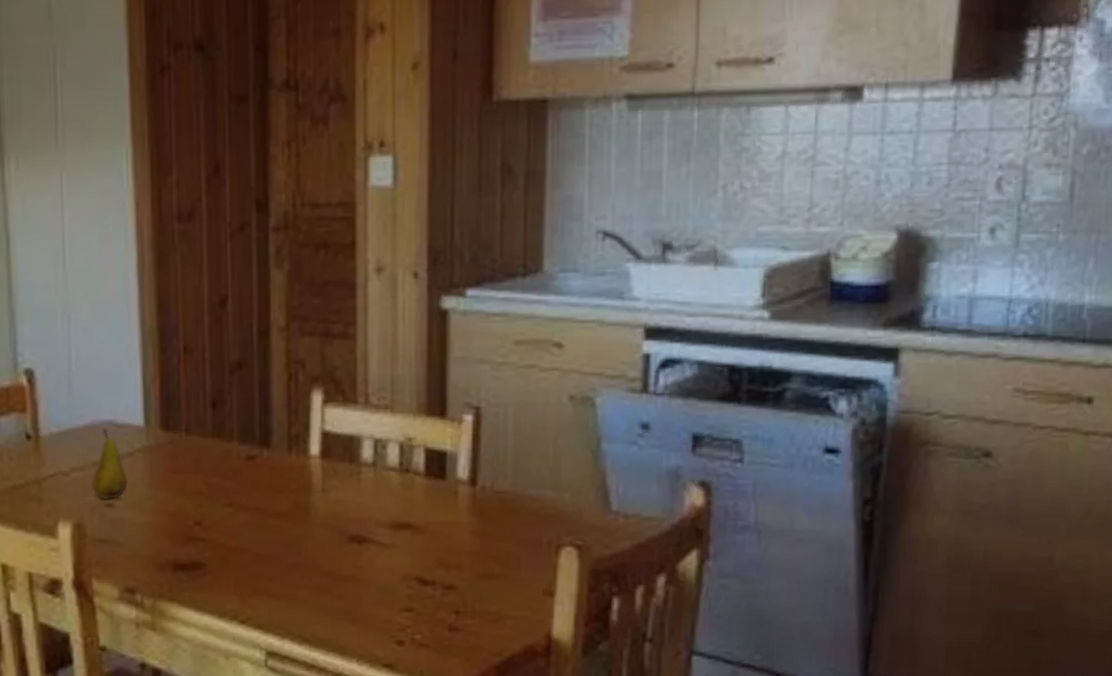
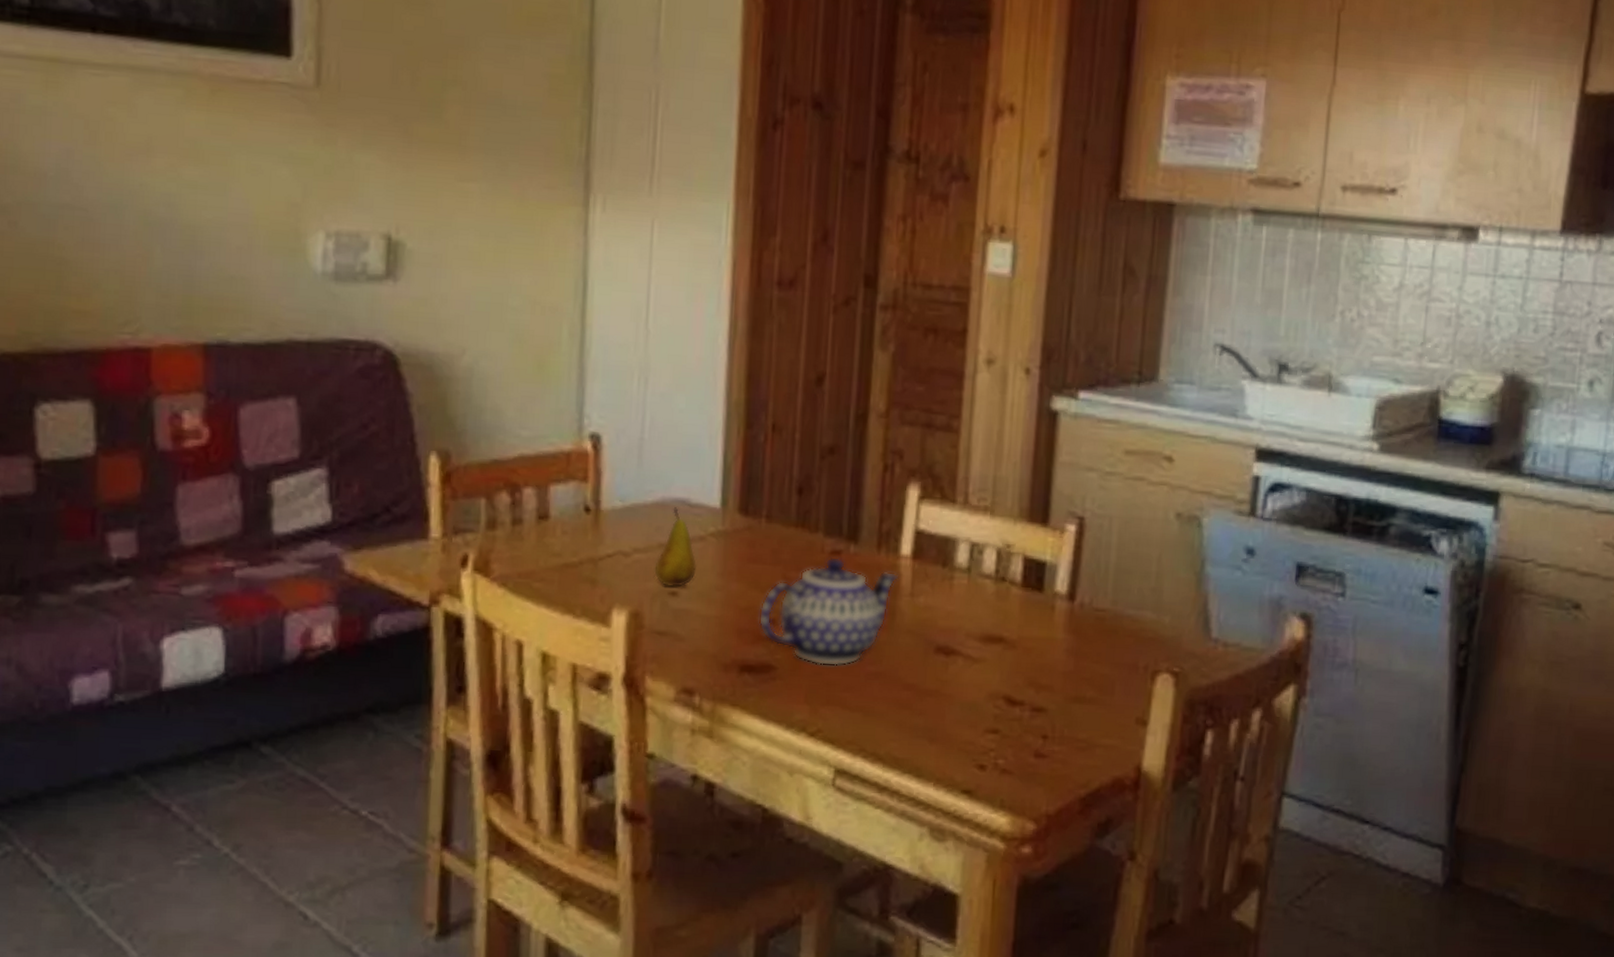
teapot: none [186,461,310,561] -> present [758,556,899,667]

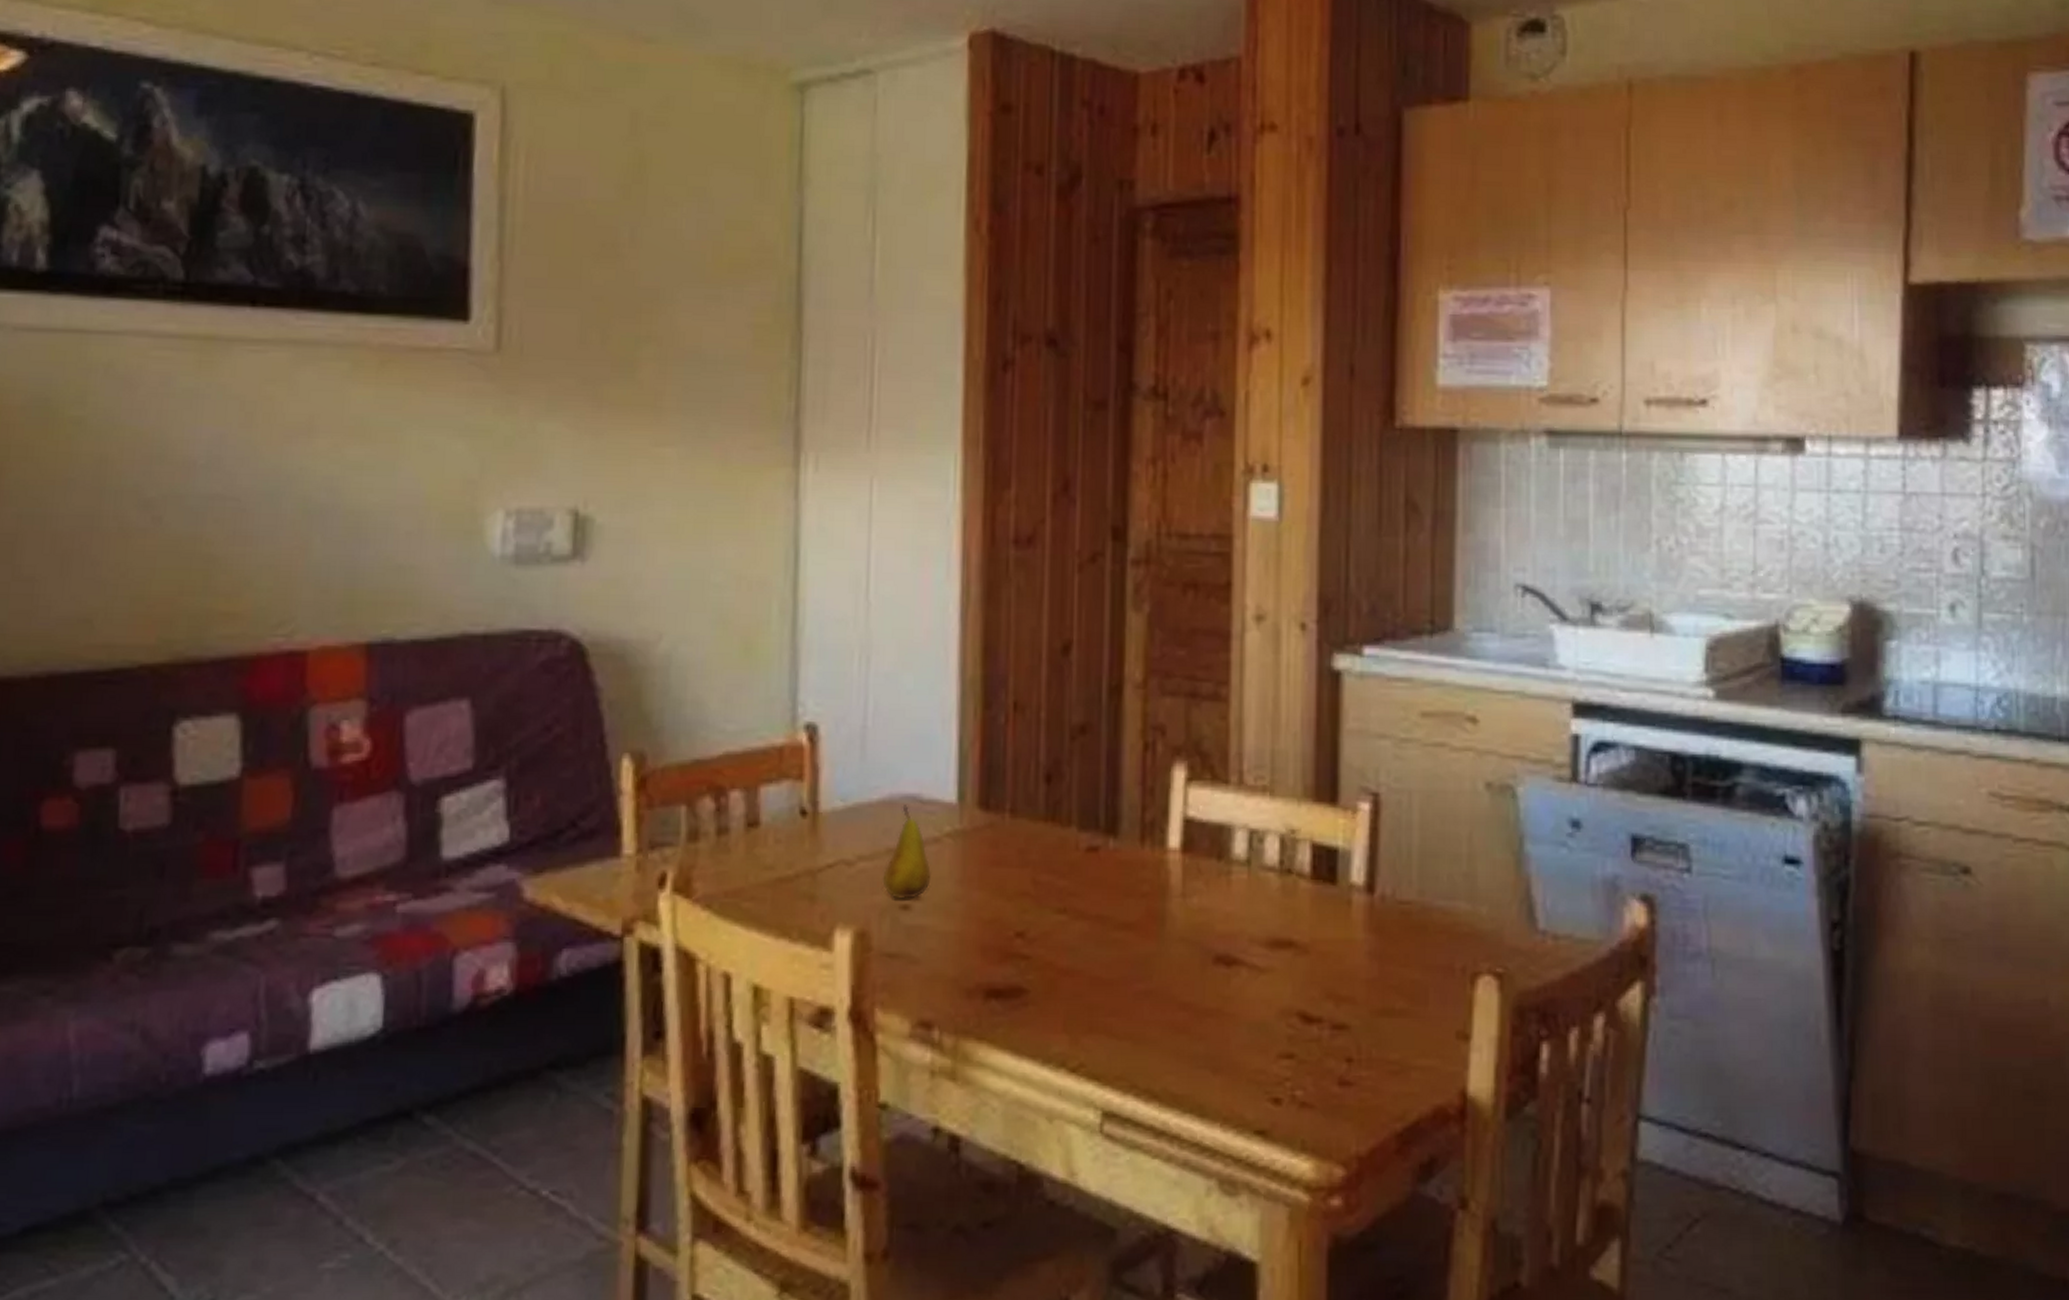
teapot: present [758,556,899,667] -> none [1005,854,1167,986]

